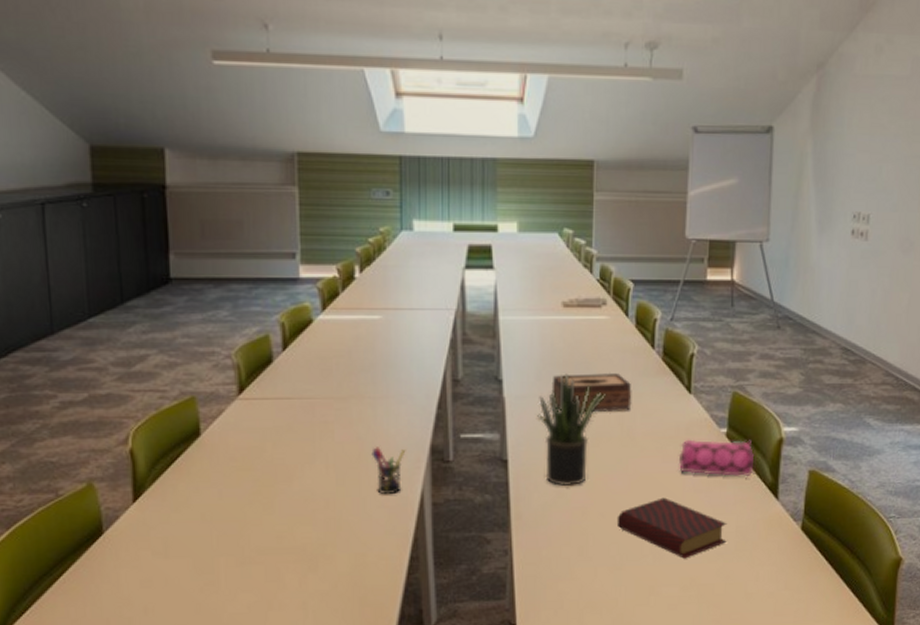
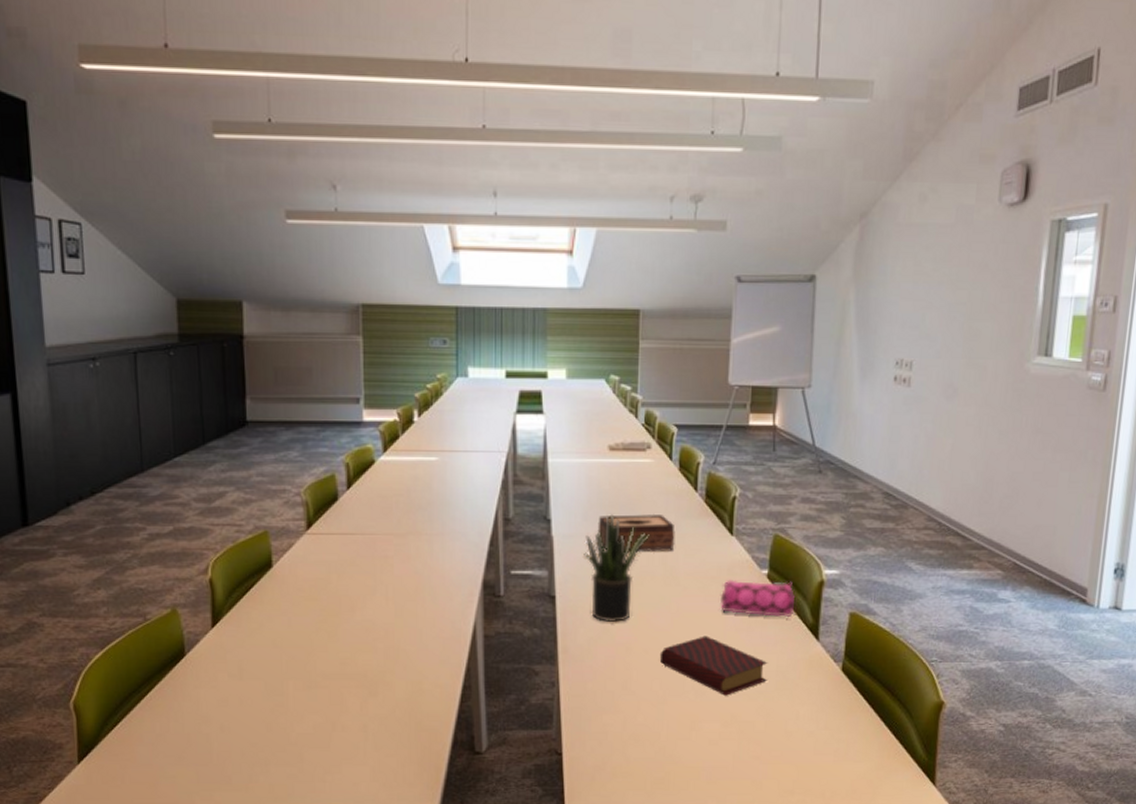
pen holder: present [371,447,406,494] -> none [428,581,460,625]

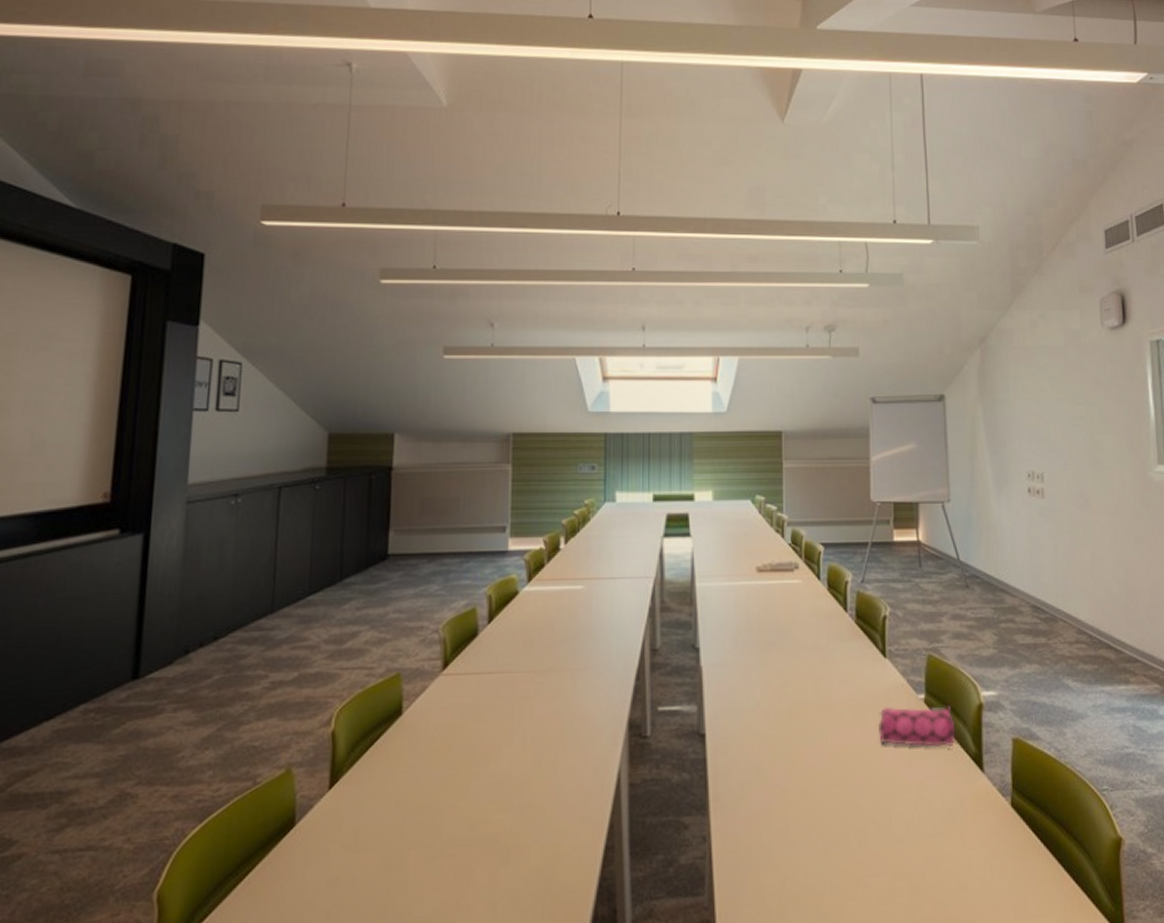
potted plant: present [584,514,649,622] -> none [734,640,801,761]
tissue box: present [597,513,675,553] -> none [748,637,828,681]
book: present [659,635,768,696] -> none [818,772,934,843]

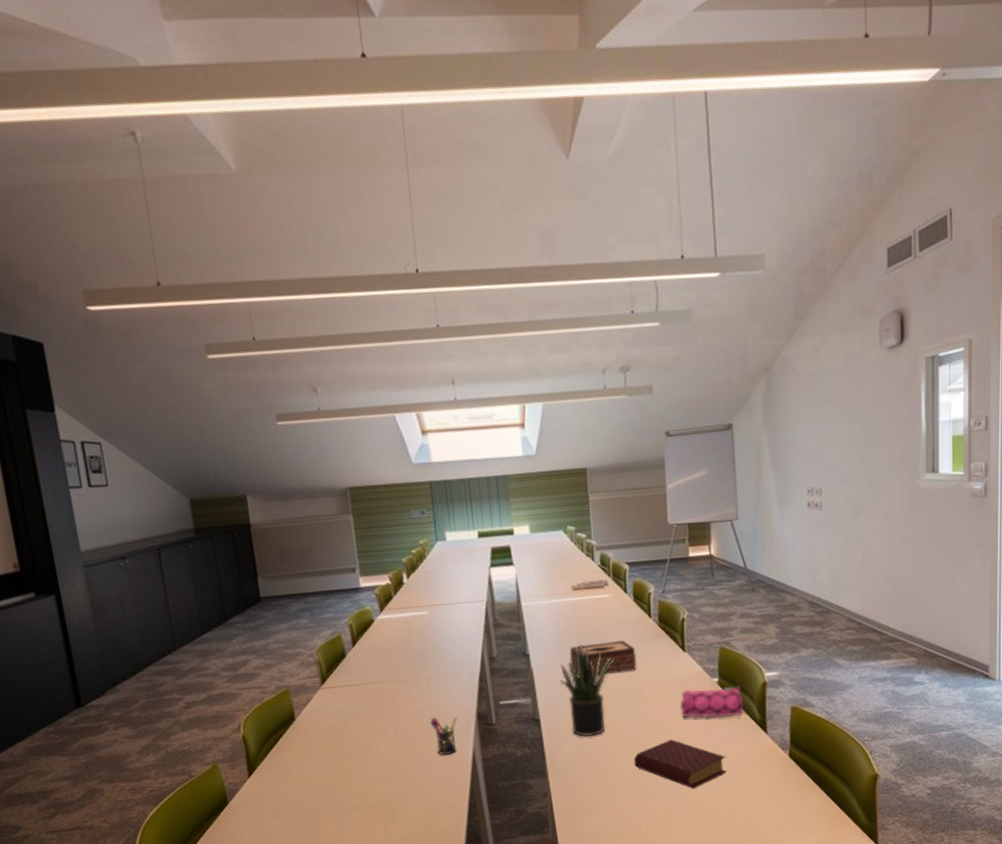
pen holder: none [569,722,604,775] -> present [430,717,458,755]
potted plant: none [734,640,801,761] -> present [560,644,614,737]
tissue box: none [748,637,828,681] -> present [569,640,637,676]
book: none [818,772,934,843] -> present [633,739,727,789]

